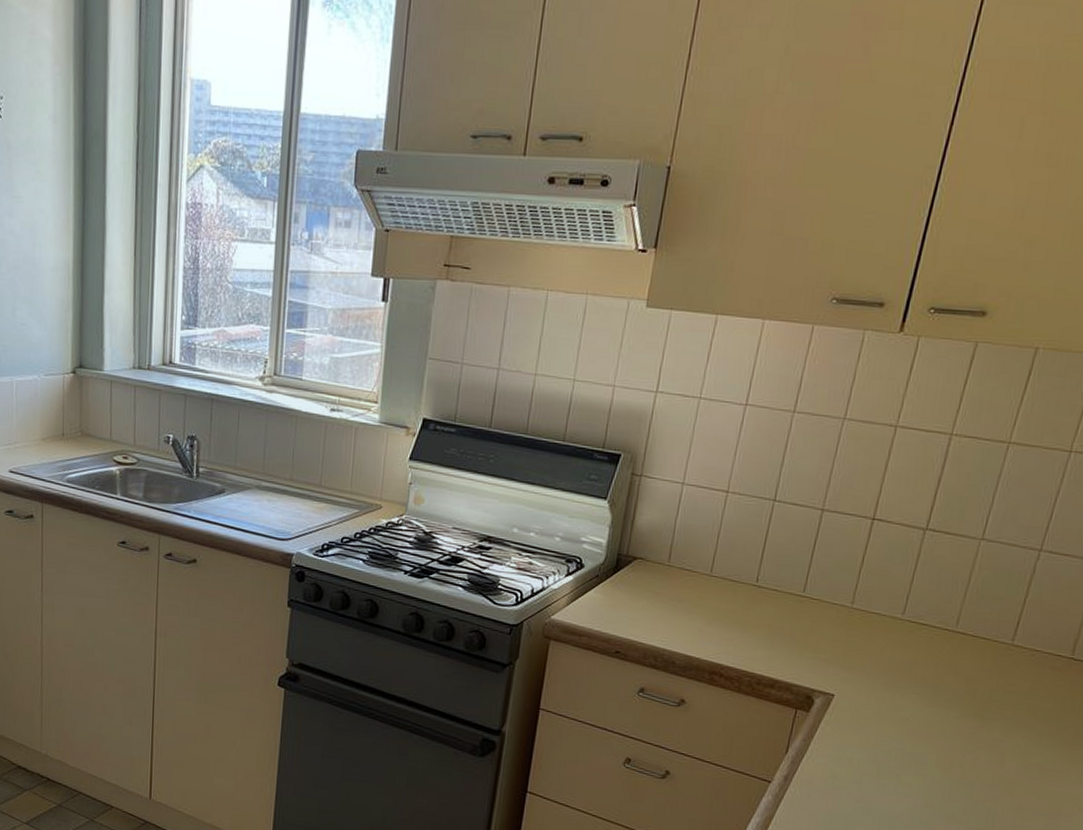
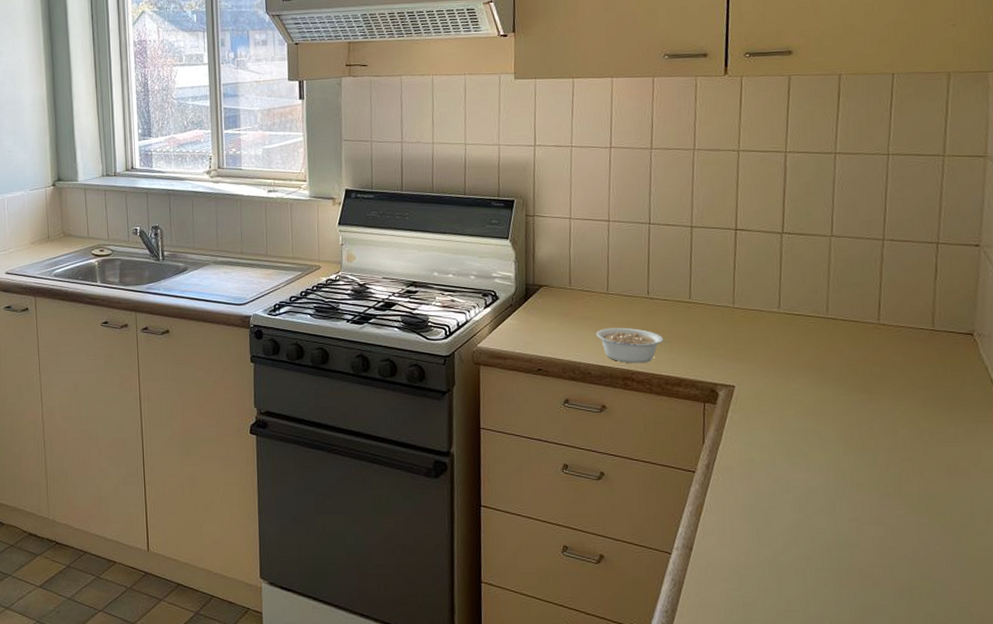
legume: none [688,614,771,659] -> present [595,327,670,364]

